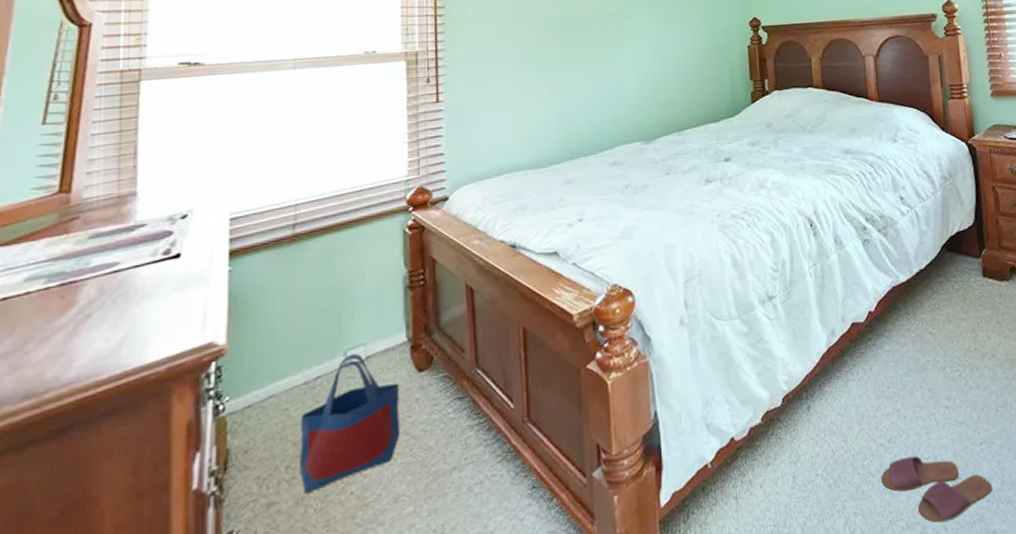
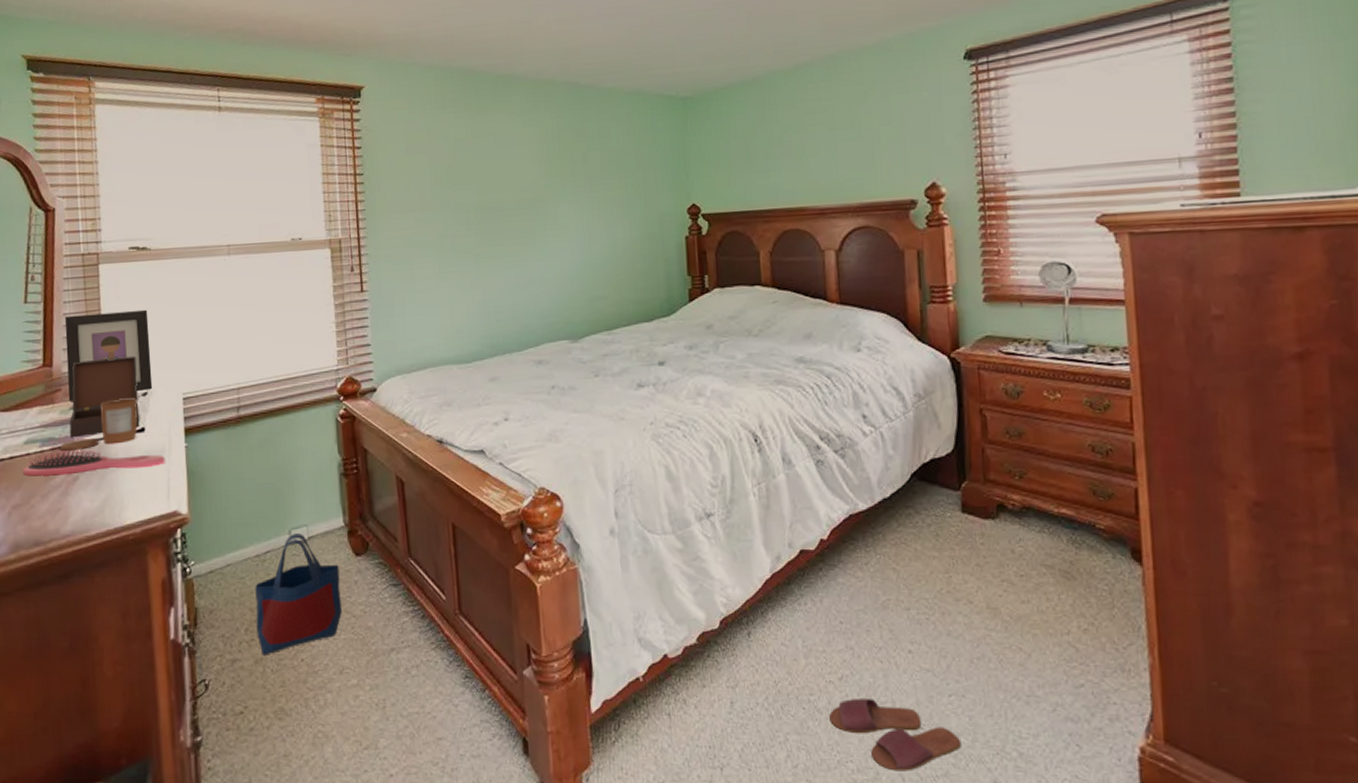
hairbrush: none [18,281,203,318] -> present [22,450,165,476]
candle: none [71,221,174,287] -> present [60,398,138,452]
jewelry box: none [86,176,178,269] -> present [69,355,140,437]
picture frame: none [87,126,196,230] -> present [64,309,153,401]

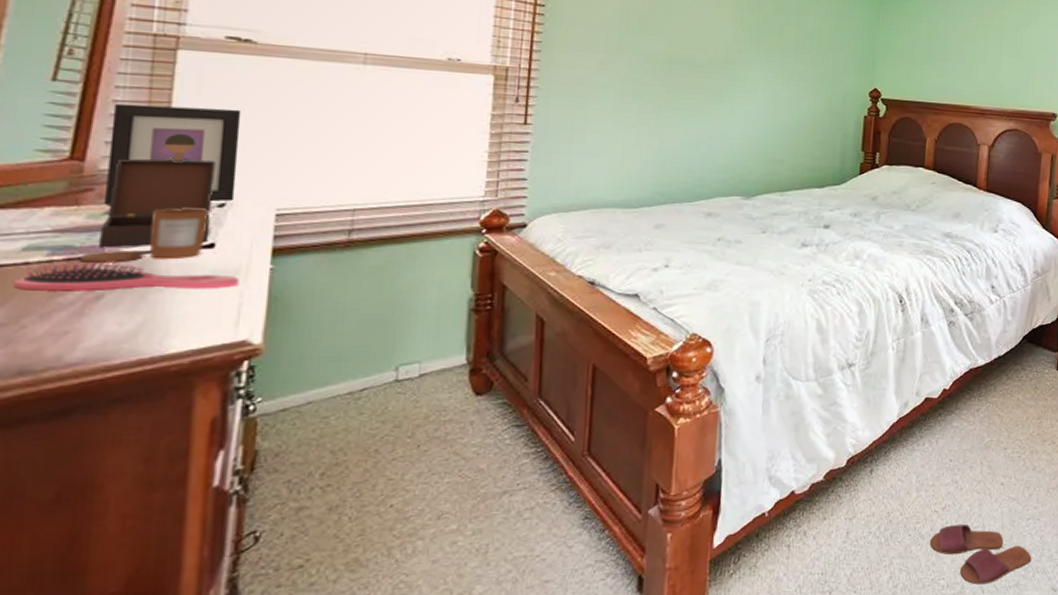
tote bag: present [255,534,342,655] -> none [335,370,453,502]

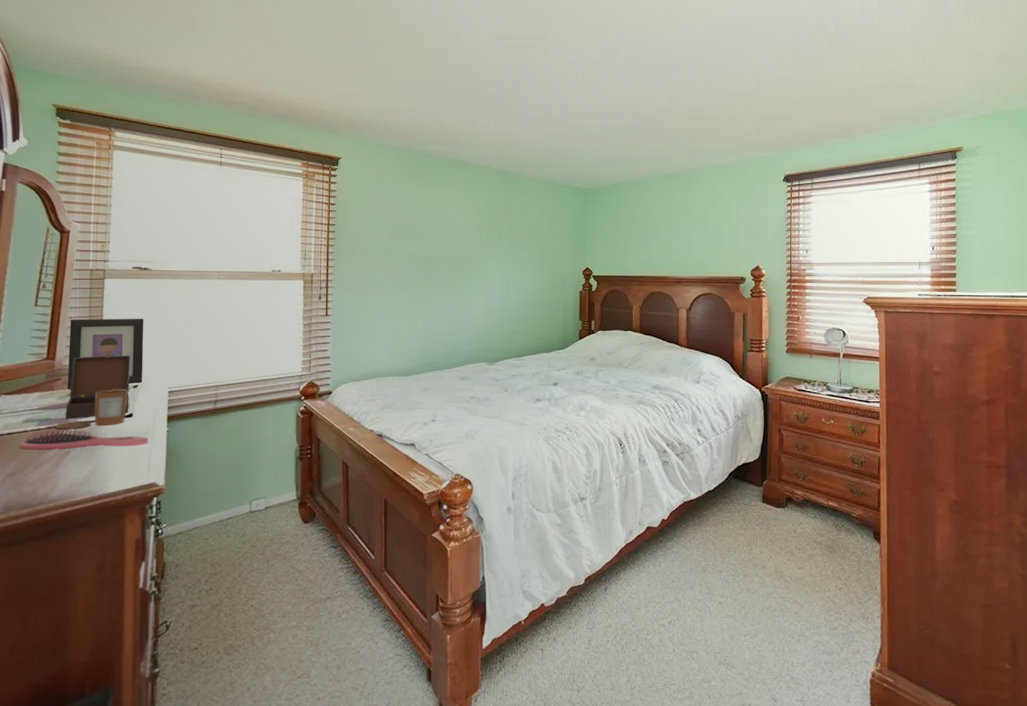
slippers: present [930,525,1032,585] -> none [660,638,752,691]

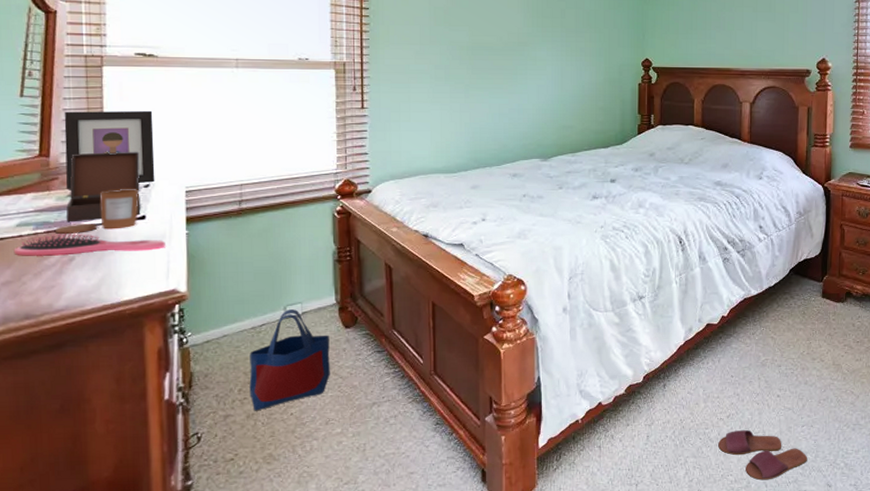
tote bag: none [215,504,289,602] -> present [249,309,330,411]
slippers: none [660,638,752,691] -> present [718,430,808,481]

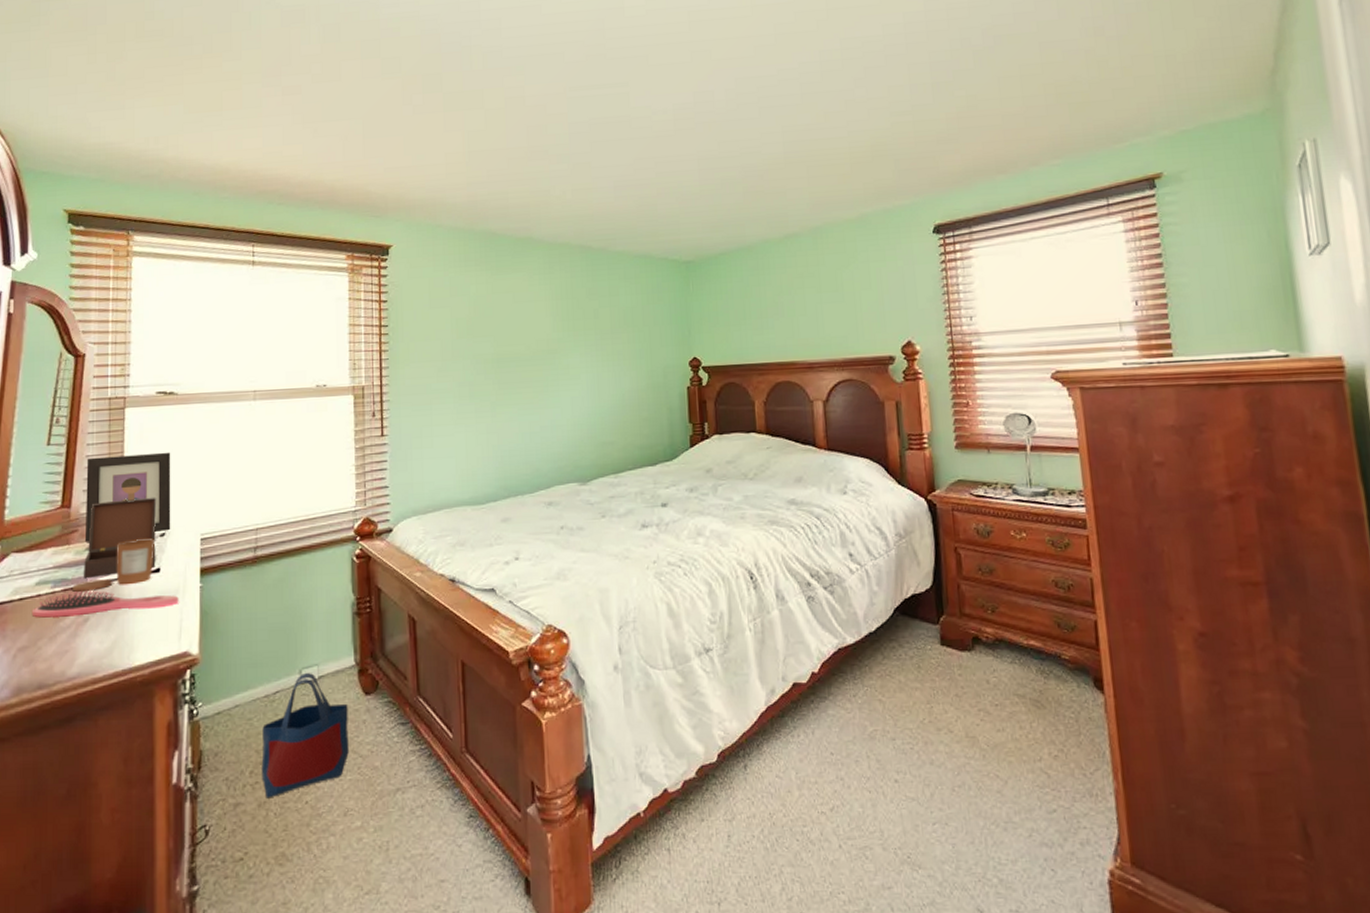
slippers: present [718,430,808,481] -> none [822,829,946,901]

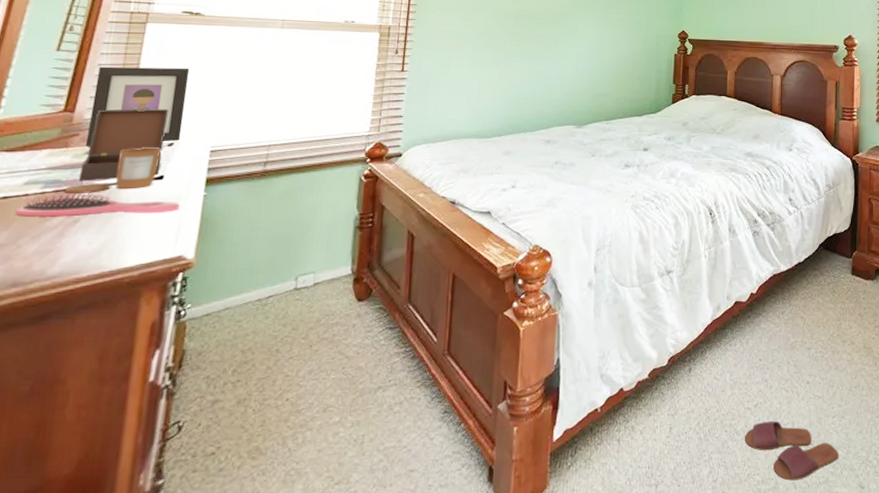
tote bag: present [261,673,349,799] -> none [244,280,340,396]
slippers: none [822,829,946,901] -> present [745,421,839,481]

